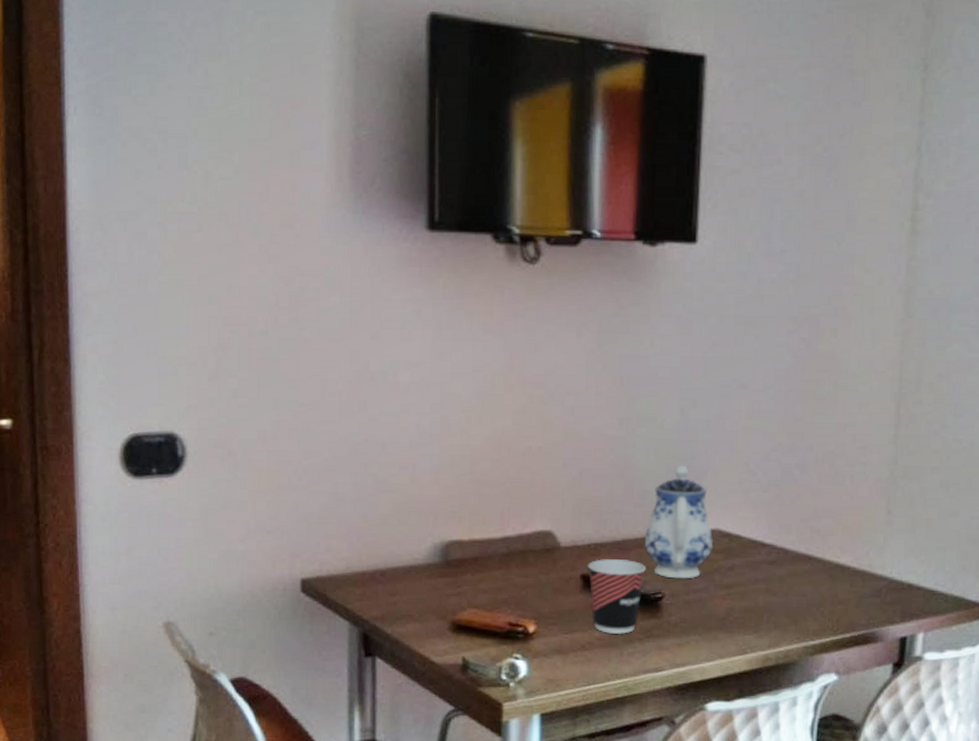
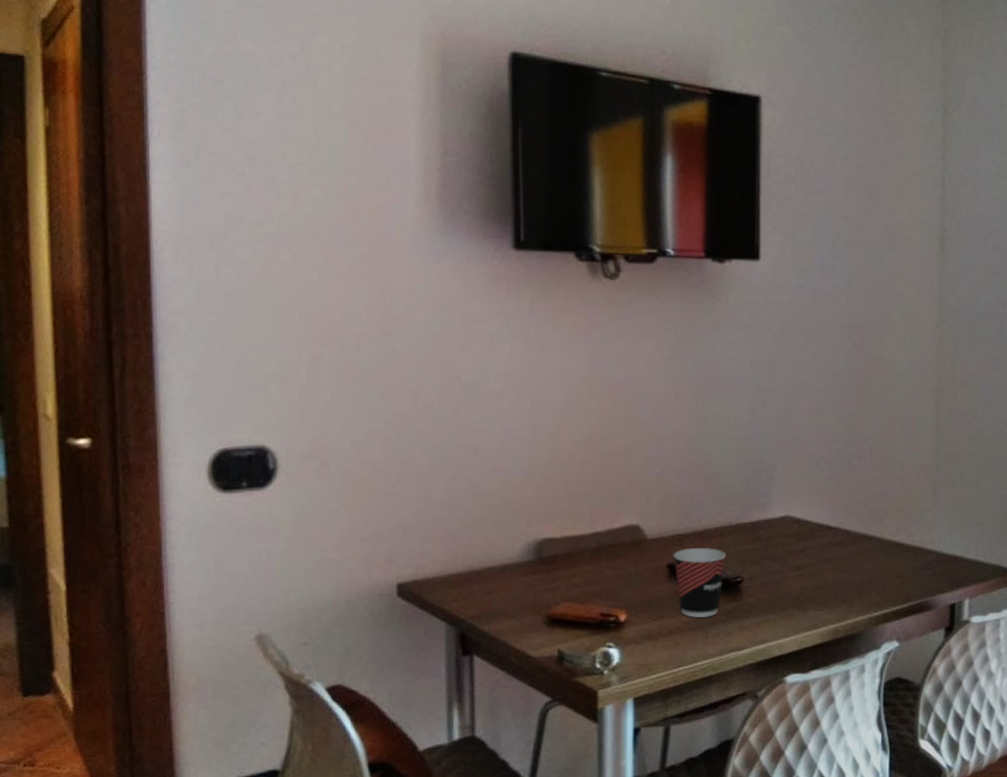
teapot: present [644,465,714,579] -> none [723,459,786,563]

